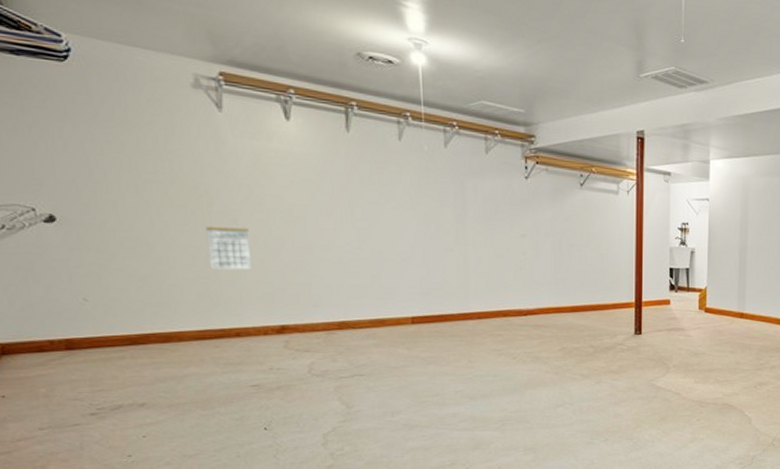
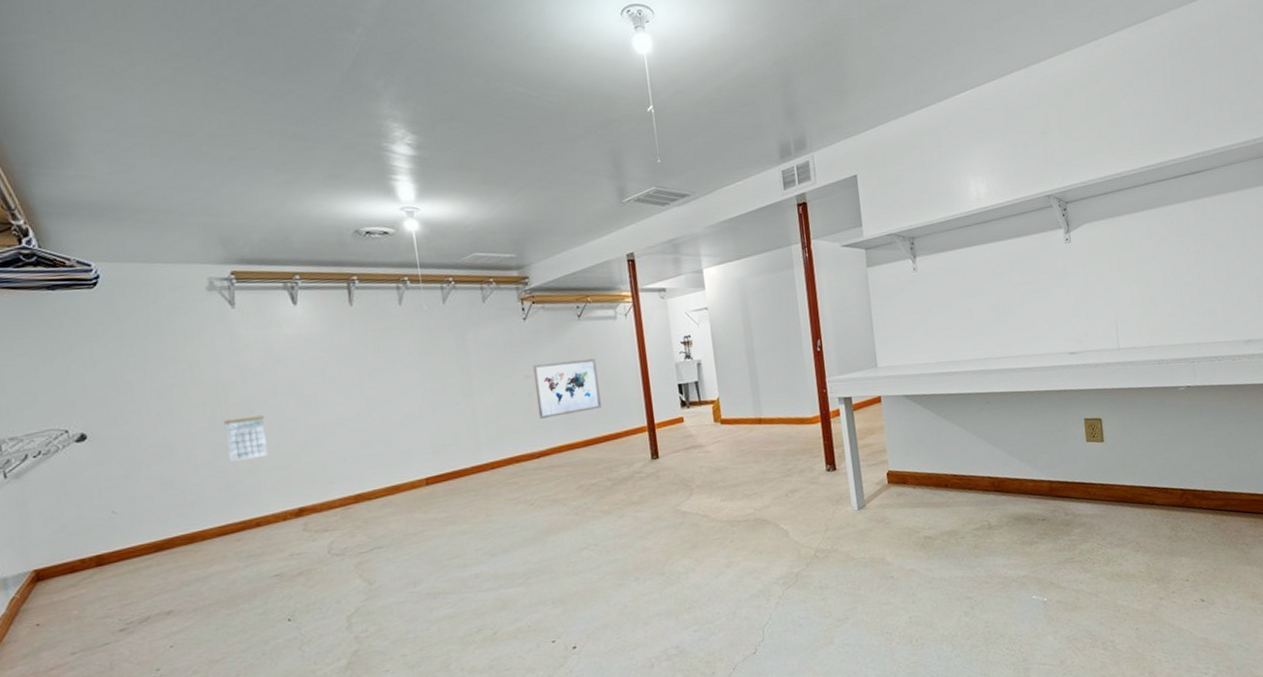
wall art: none [529,224,593,279] -> present [532,358,601,419]

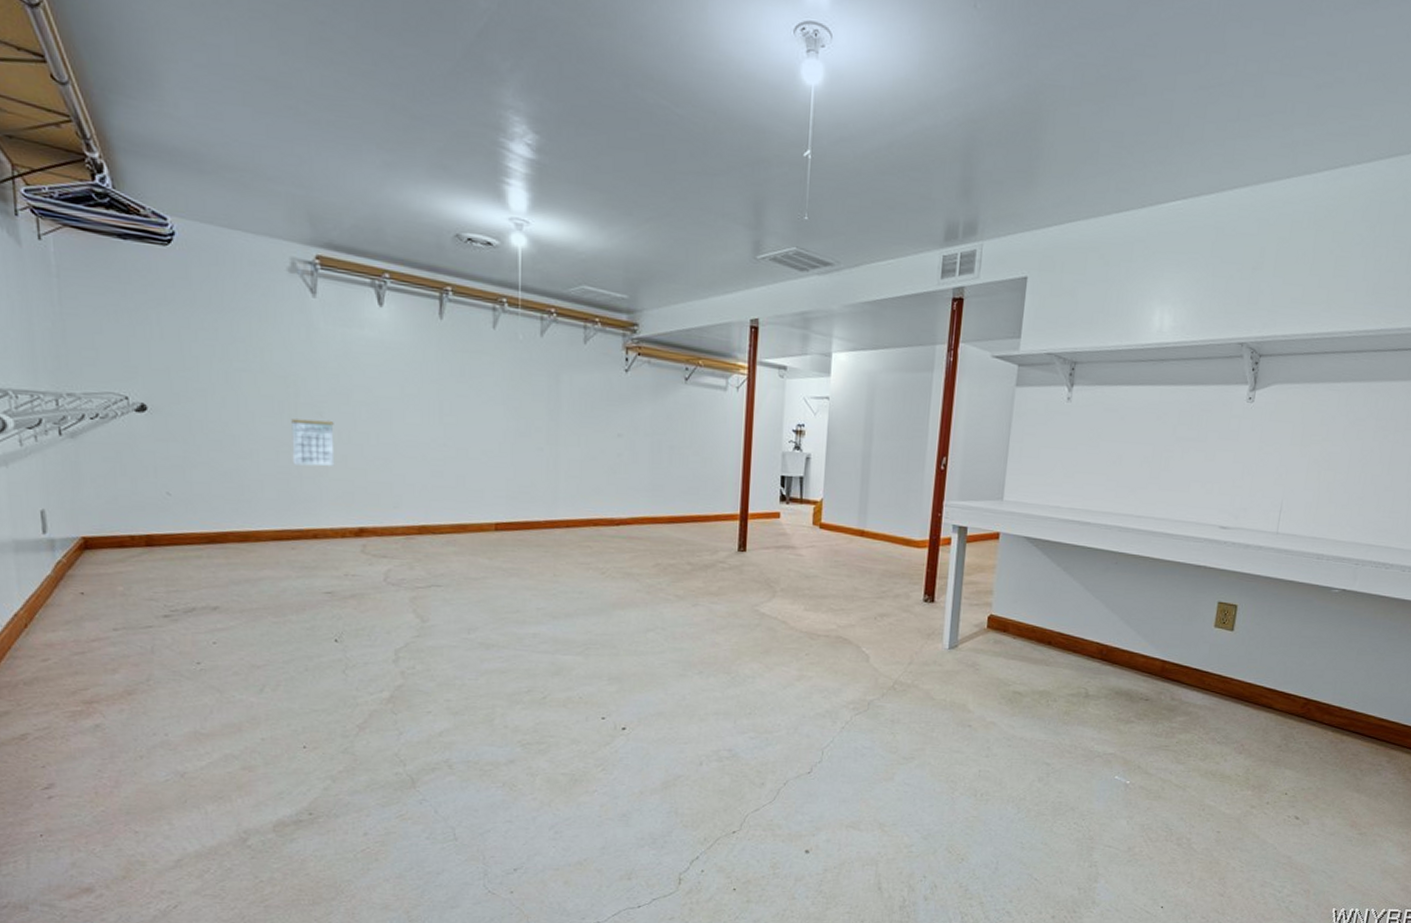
wall art: present [532,358,601,419] -> none [625,423,696,486]

